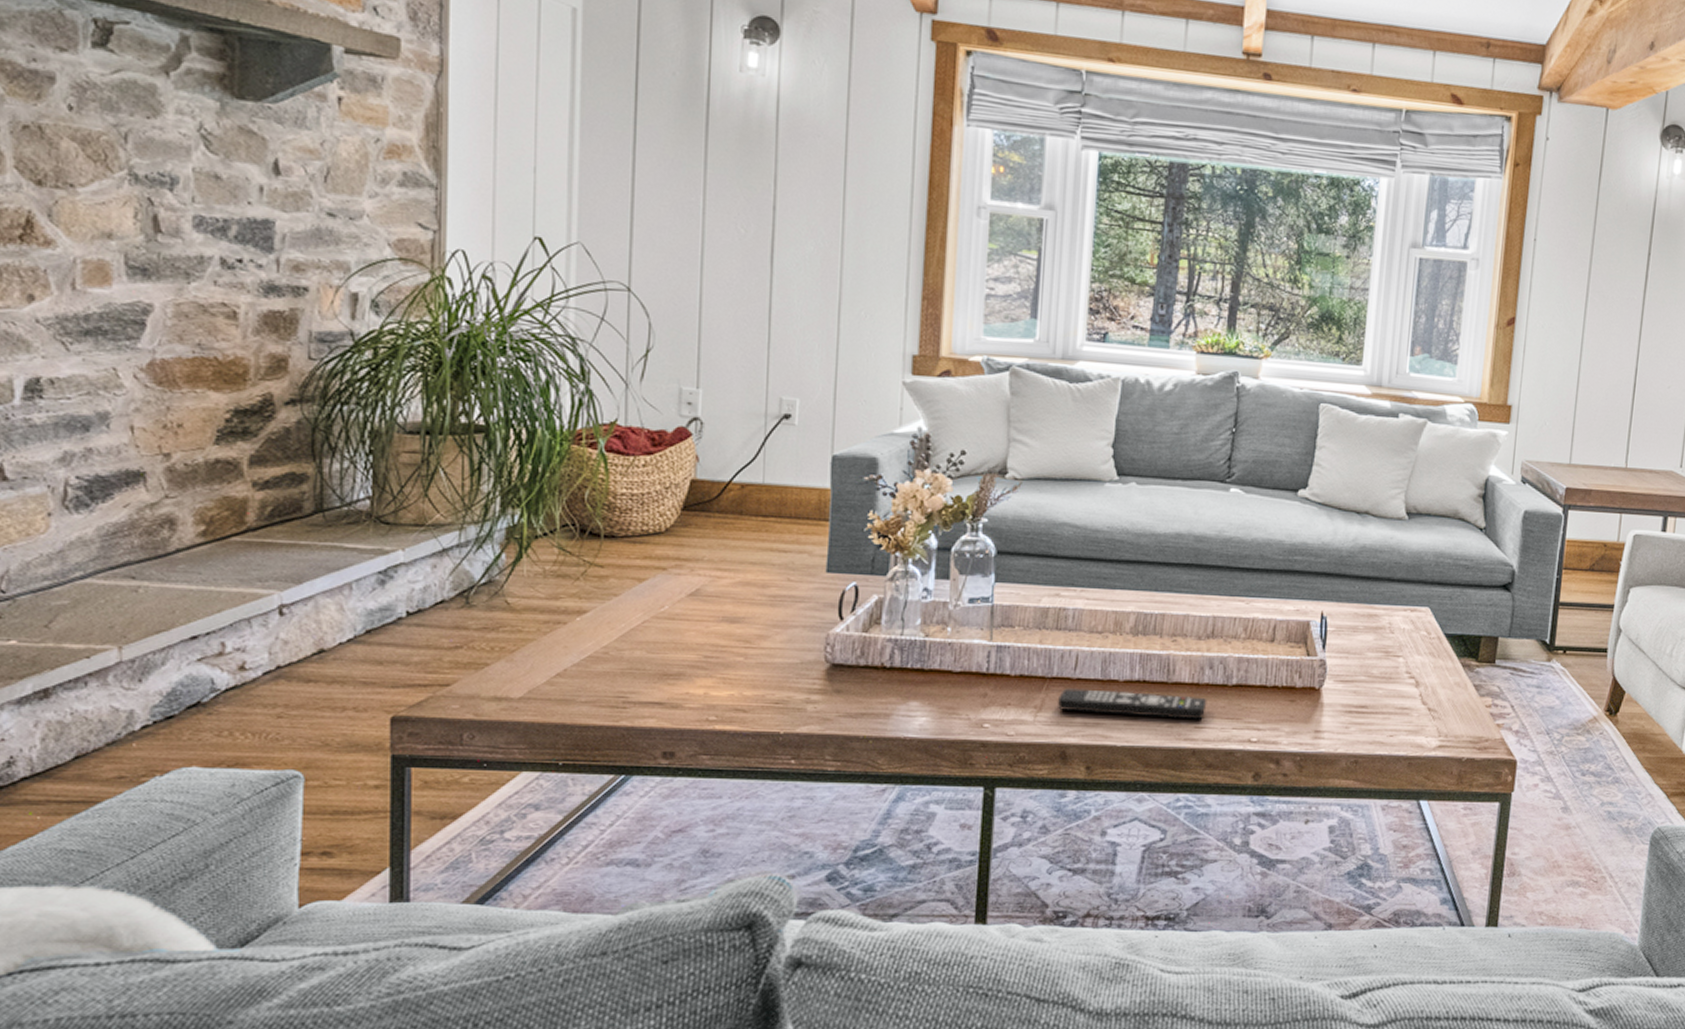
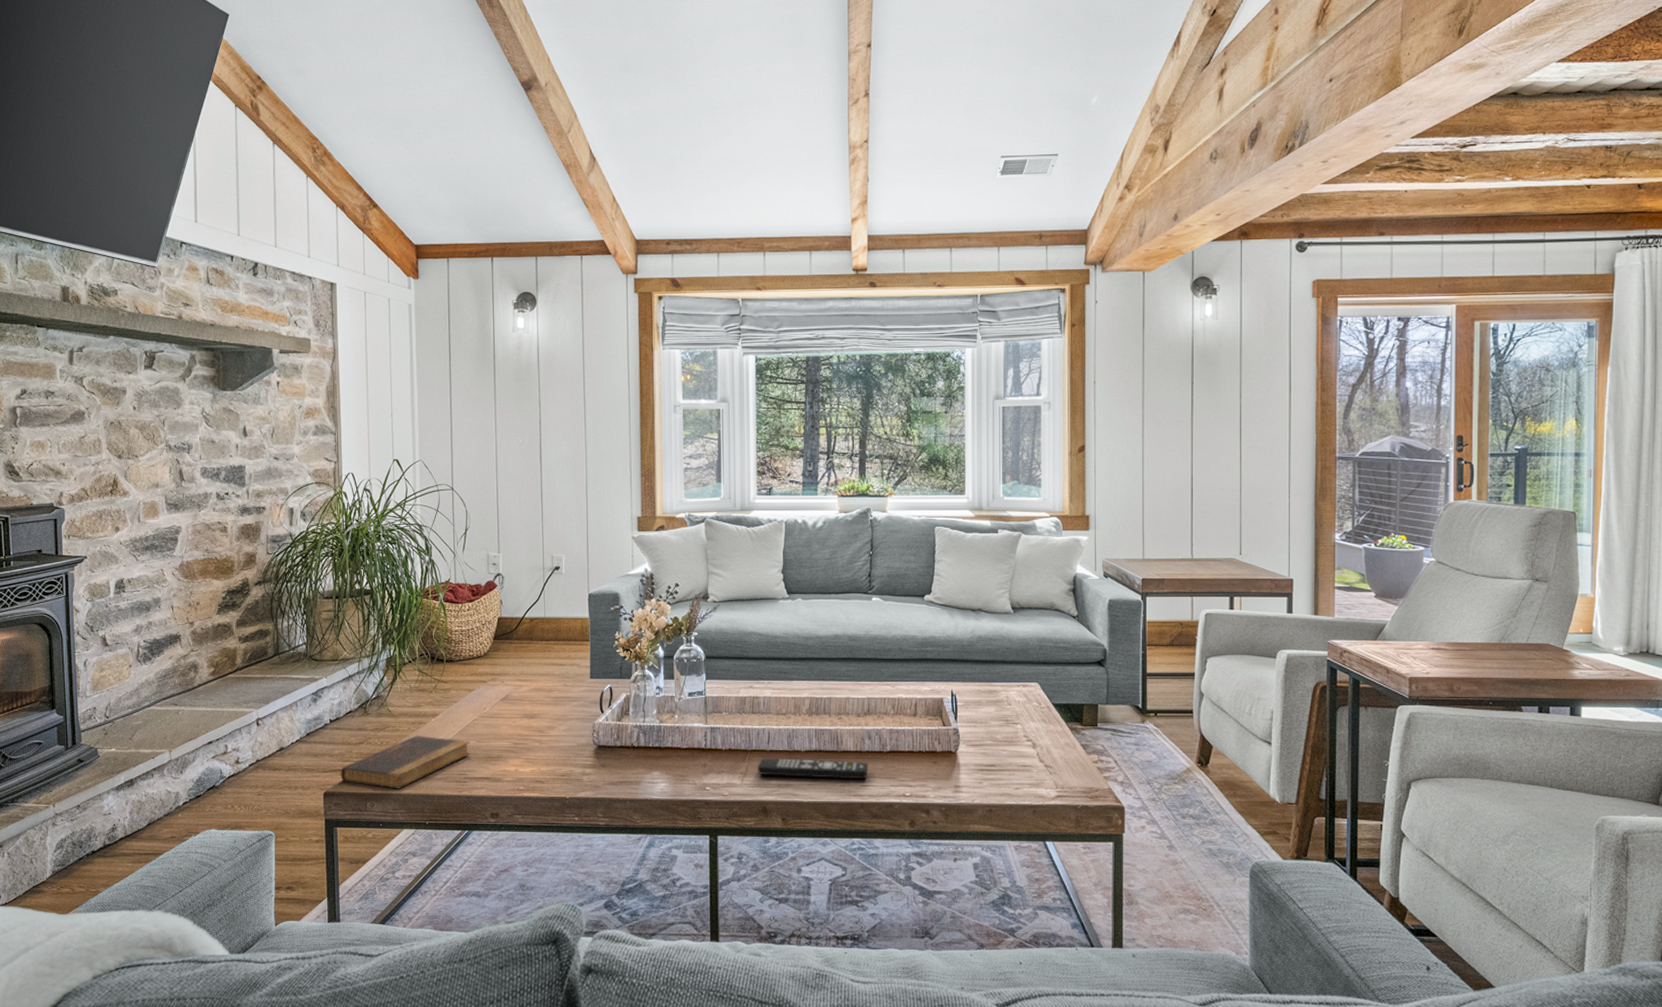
book: none [420,639,636,715] -> present [340,735,470,789]

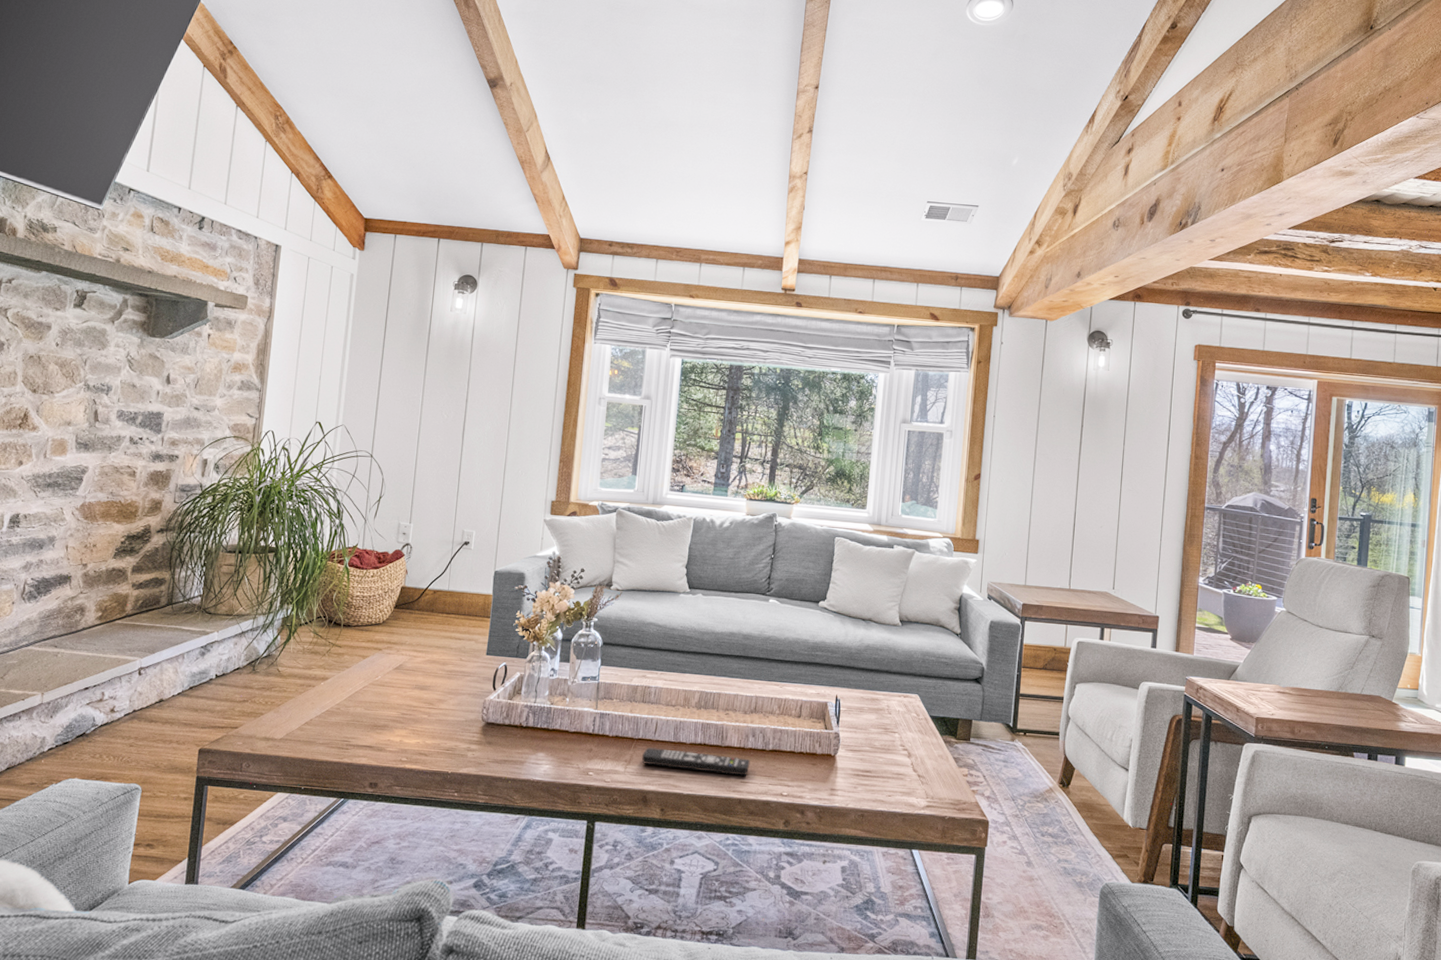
book: present [340,735,470,789] -> none [218,697,357,751]

